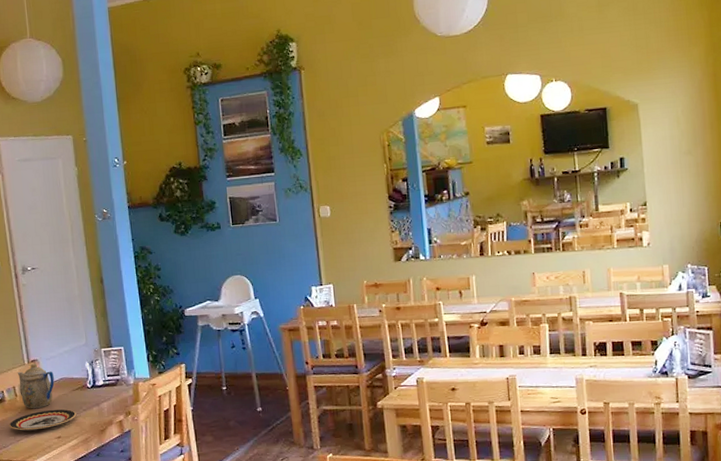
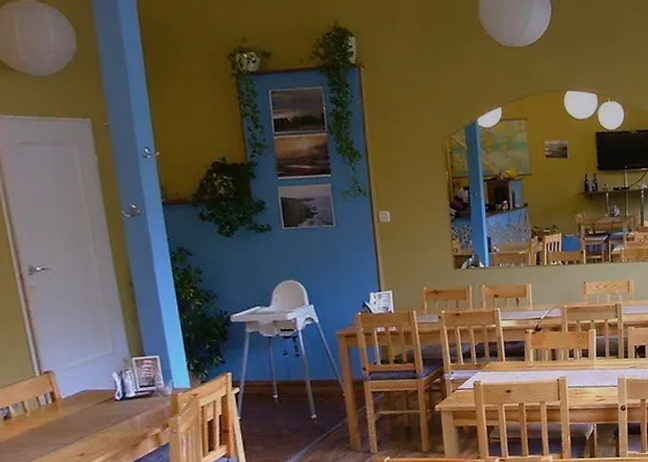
plate: present [9,409,77,431] -> none [17,424,103,450]
teapot: present [17,363,55,409] -> none [26,375,75,426]

